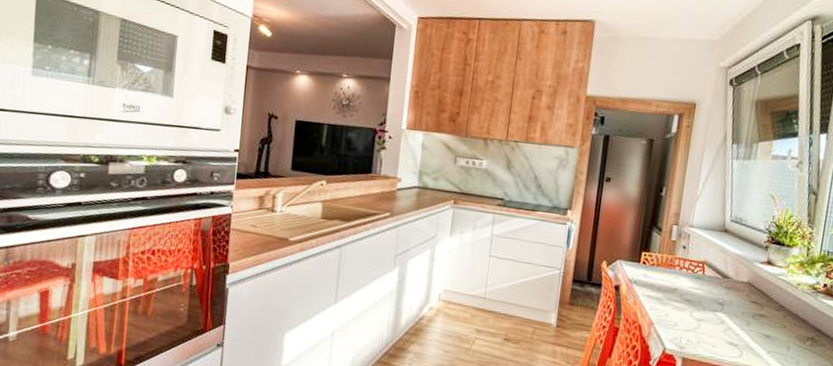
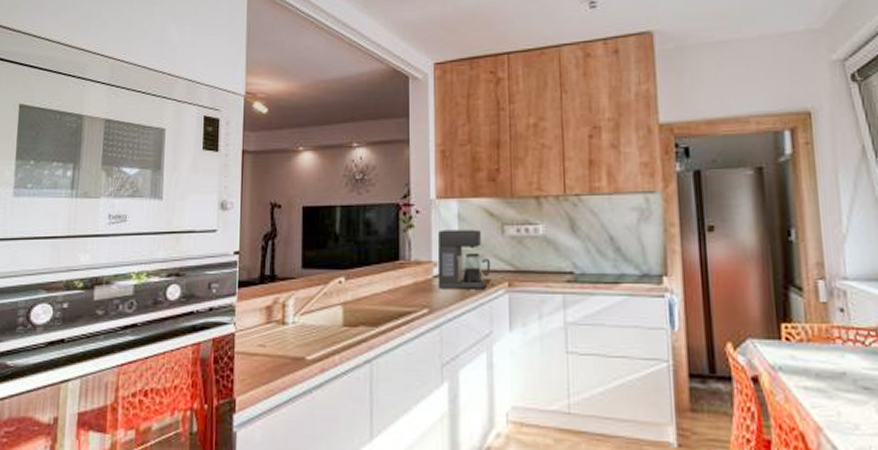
coffee maker: none [399,154,443,203] -> present [437,229,491,289]

